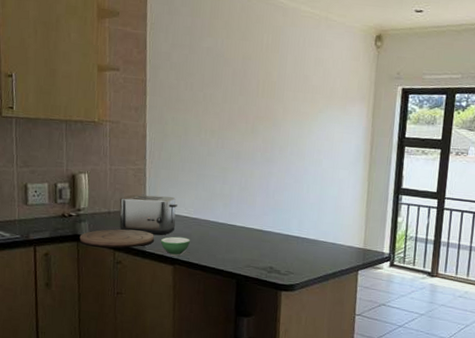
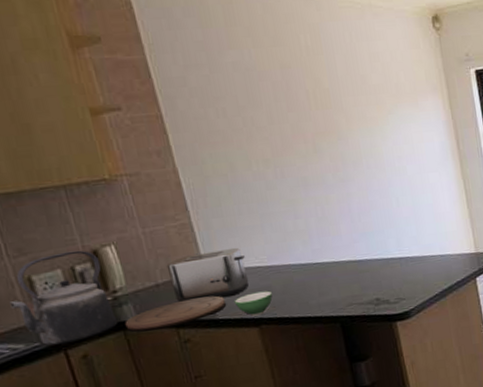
kettle: none [8,171,75,242] -> present [9,250,118,346]

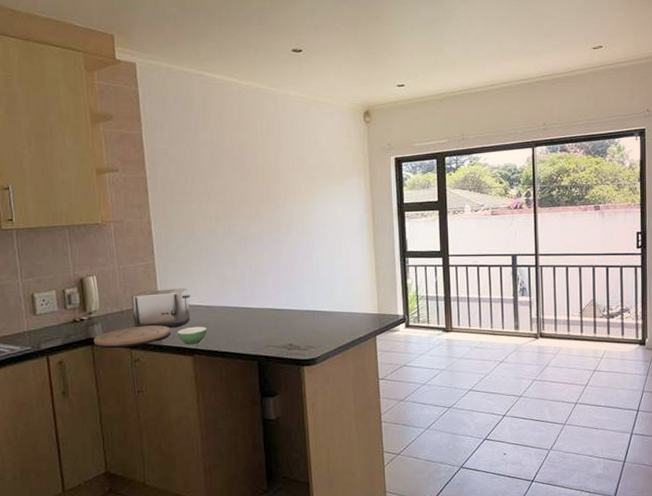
kettle: present [9,250,118,346] -> none [16,277,89,351]

